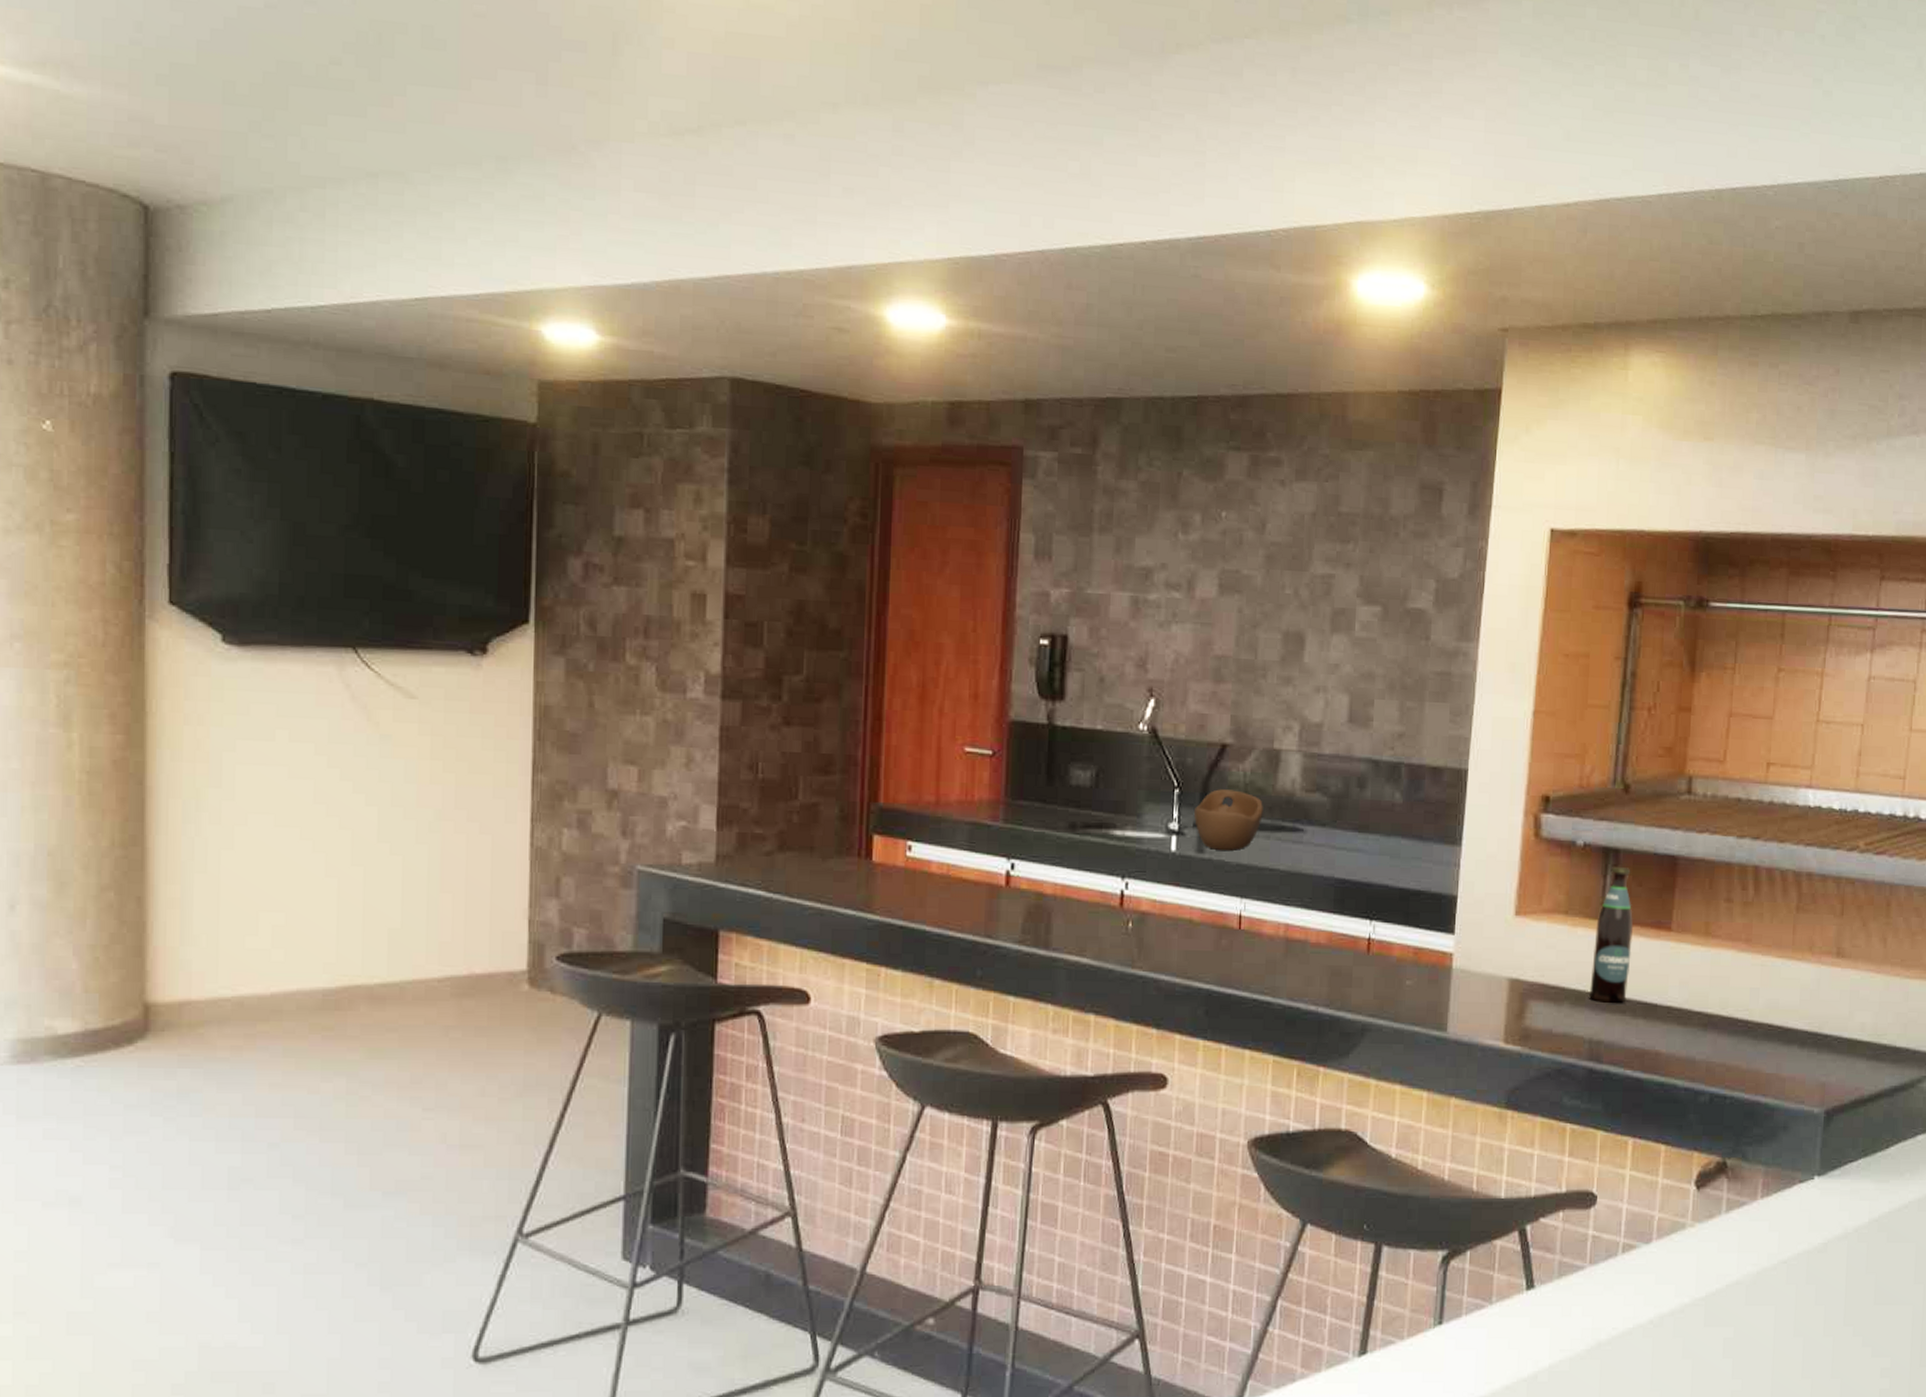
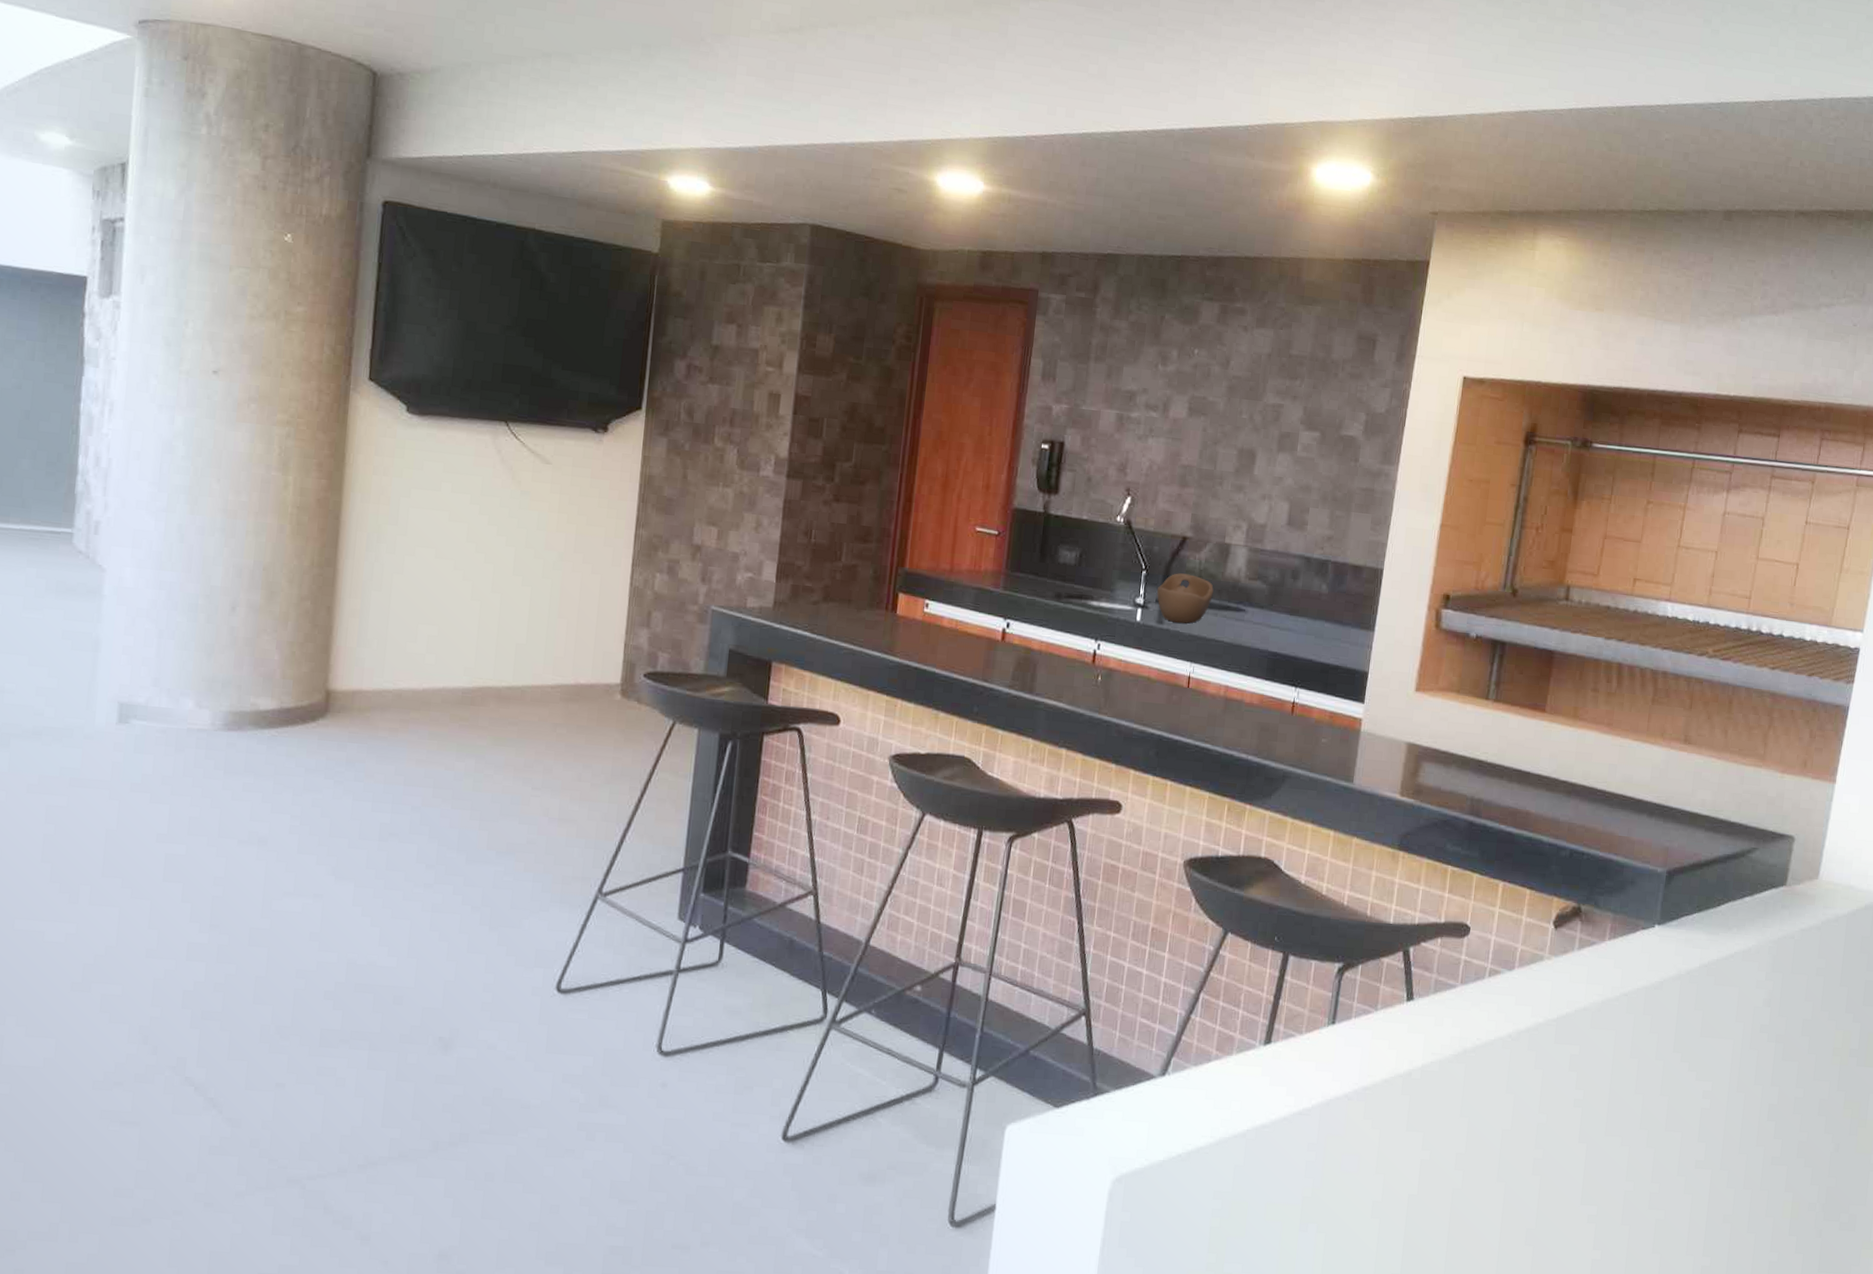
bottle: present [1589,866,1634,1004] -> none [1473,655,1514,770]

